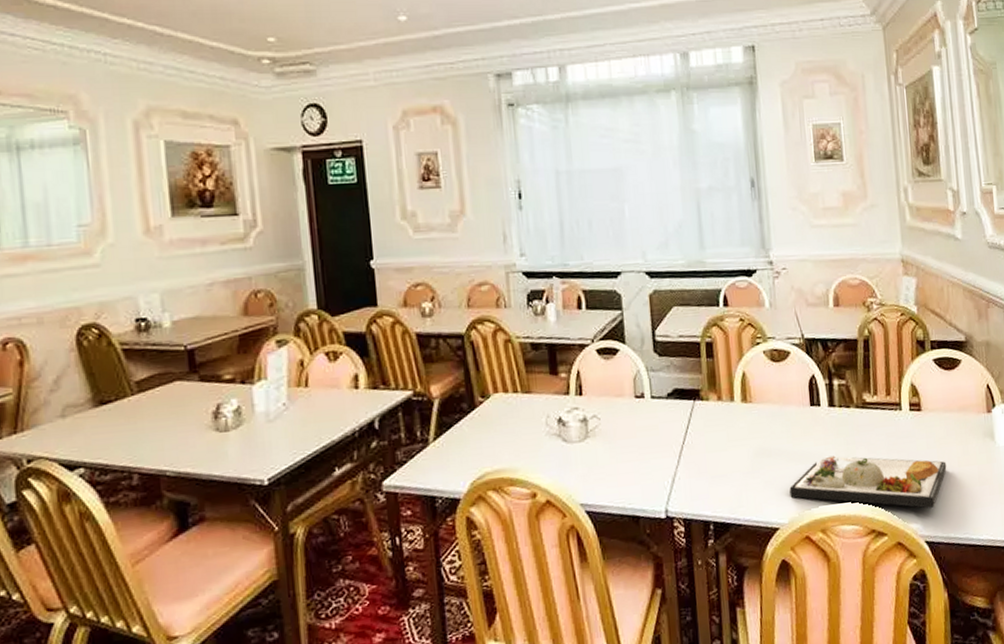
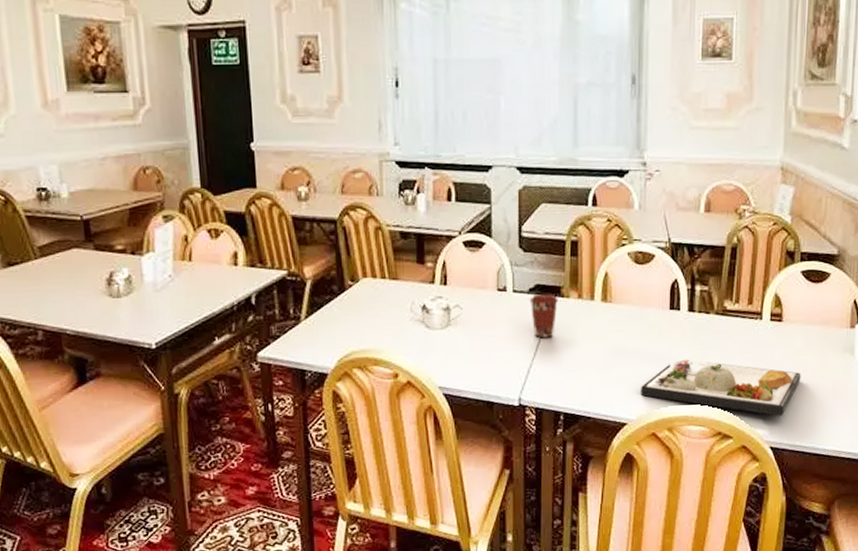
coffee cup: none [668,397,698,445] -> present [529,294,558,338]

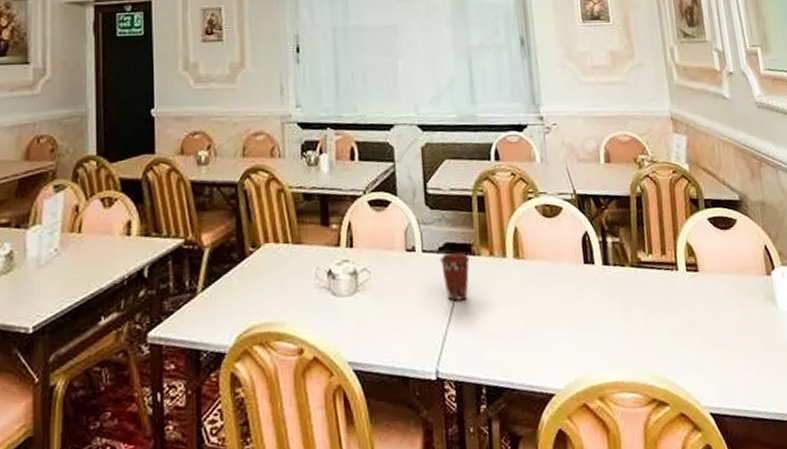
dinner plate: present [641,359,801,416] -> none [565,317,728,377]

